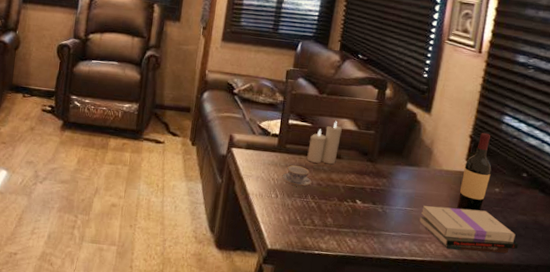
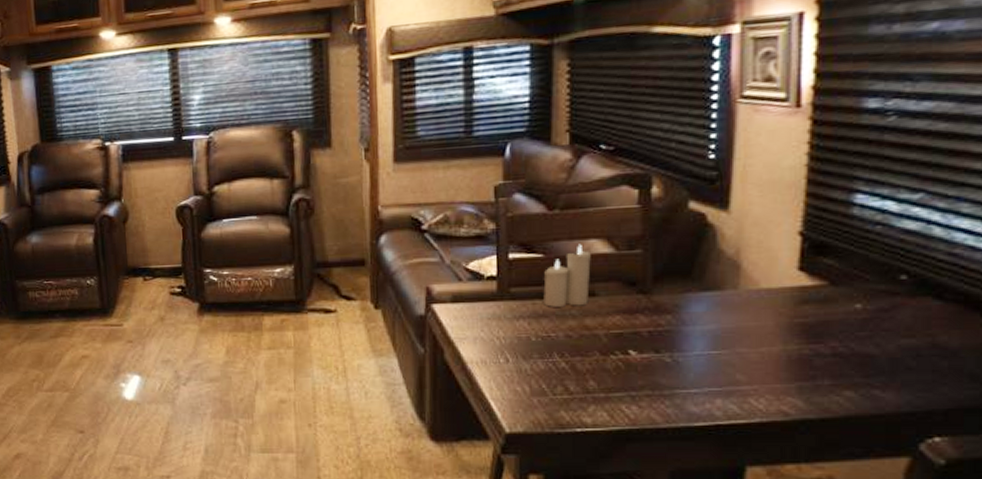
teacup: present [282,165,312,187] -> none [510,315,556,343]
books: present [419,205,519,253] -> none [734,339,908,403]
wine bottle: present [457,132,492,211] -> none [794,224,844,344]

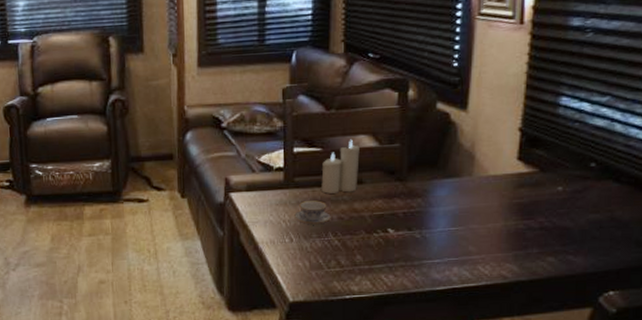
teacup: none [510,315,556,343] -> present [294,200,331,225]

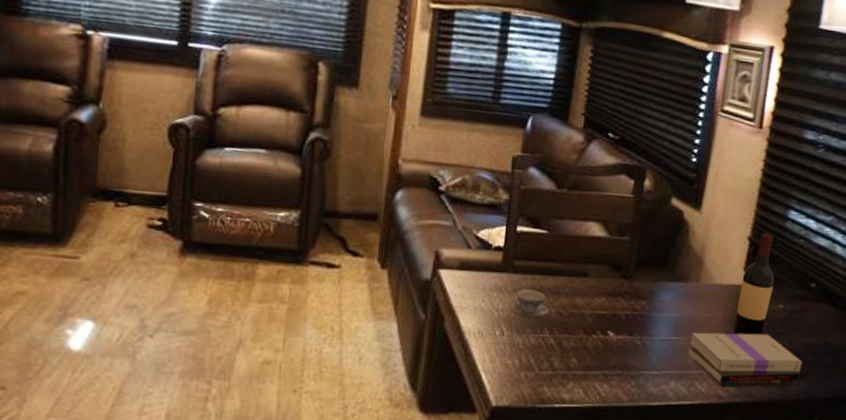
candle: present [321,139,360,194] -> none [542,225,588,285]
books: none [468,216,593,269] -> present [688,332,806,388]
wine bottle: none [512,121,551,220] -> present [733,232,775,336]

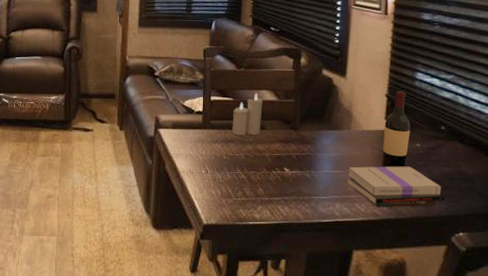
teacup: present [509,289,549,318] -> none [210,140,239,160]
candle: none [542,225,588,285] -> present [232,93,263,136]

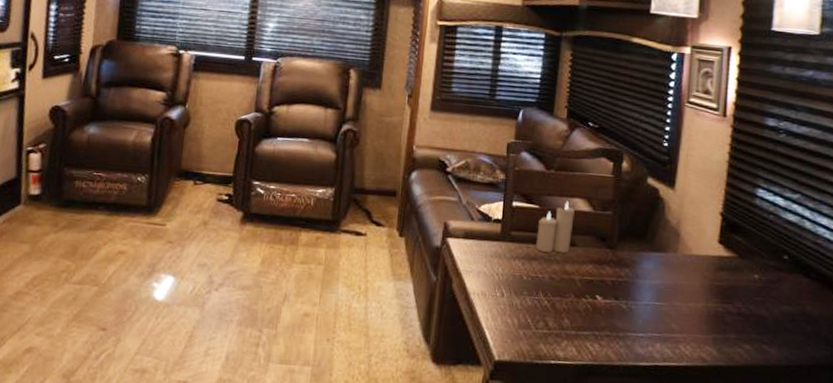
books: present [347,166,446,208] -> none [671,299,786,353]
wine bottle: present [382,90,411,168] -> none [713,208,748,303]

